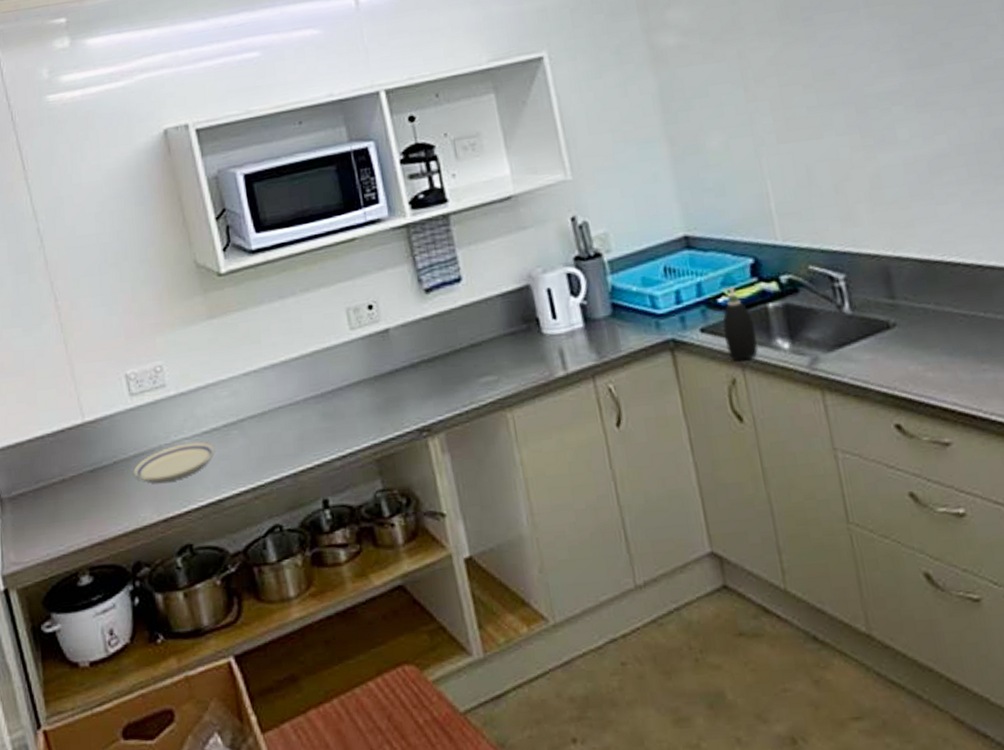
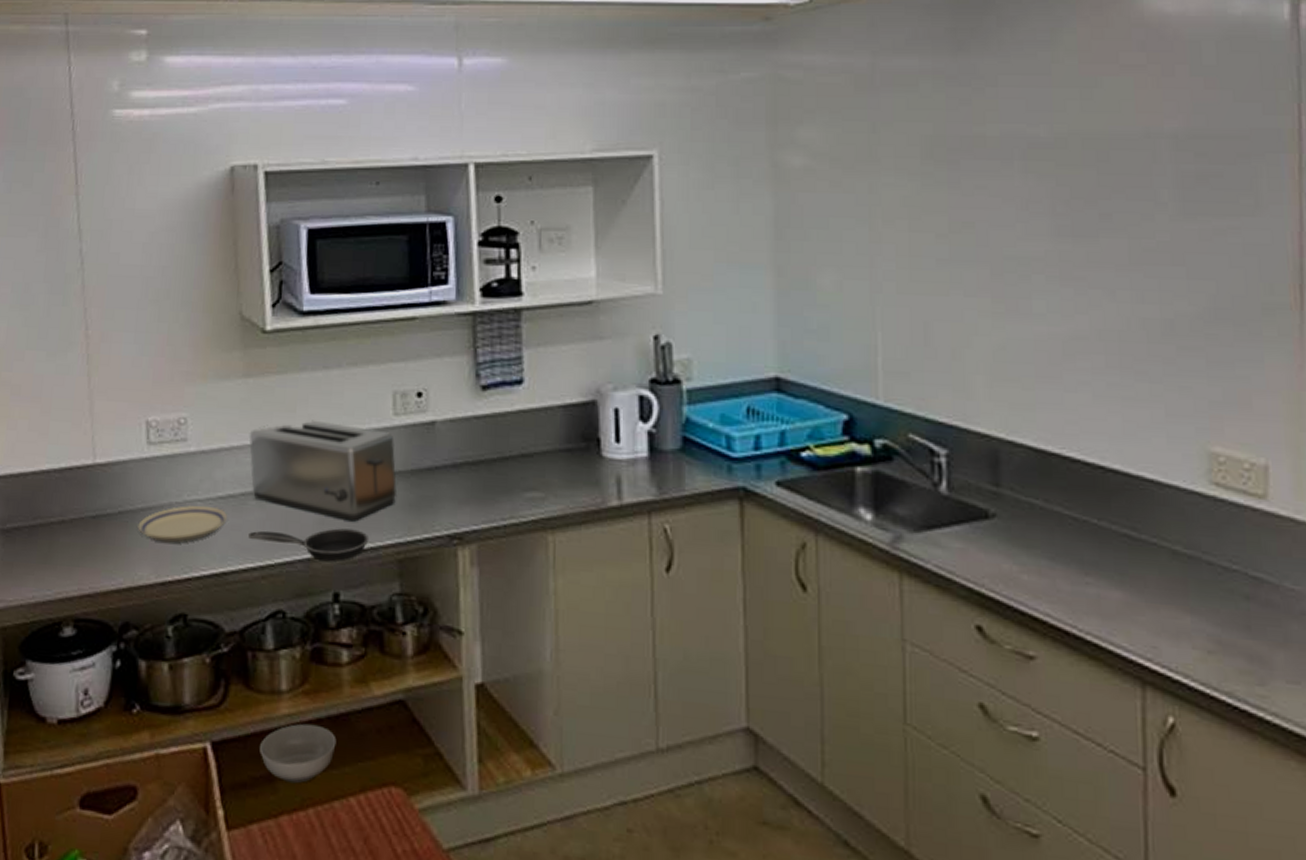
toaster: none [221,345,365,433] -> present [248,420,397,521]
frying pan: none [236,439,346,473] -> present [248,528,368,561]
bowl: none [279,622,348,680] -> present [260,723,337,784]
soap dispenser: present [722,286,759,361] -> none [801,441,838,526]

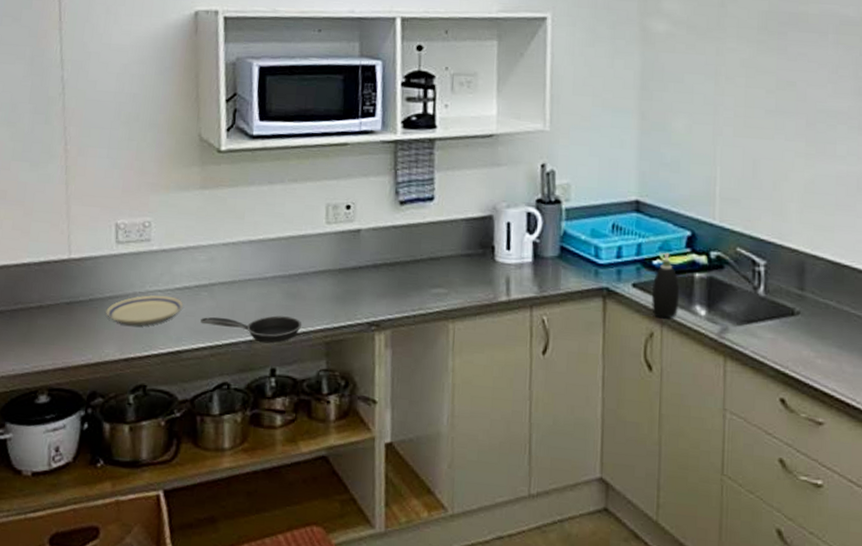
toaster: present [248,420,397,521] -> none [203,226,327,310]
bowl: present [260,723,337,784] -> none [204,475,269,524]
soap dispenser: none [801,441,838,526] -> present [651,252,680,319]

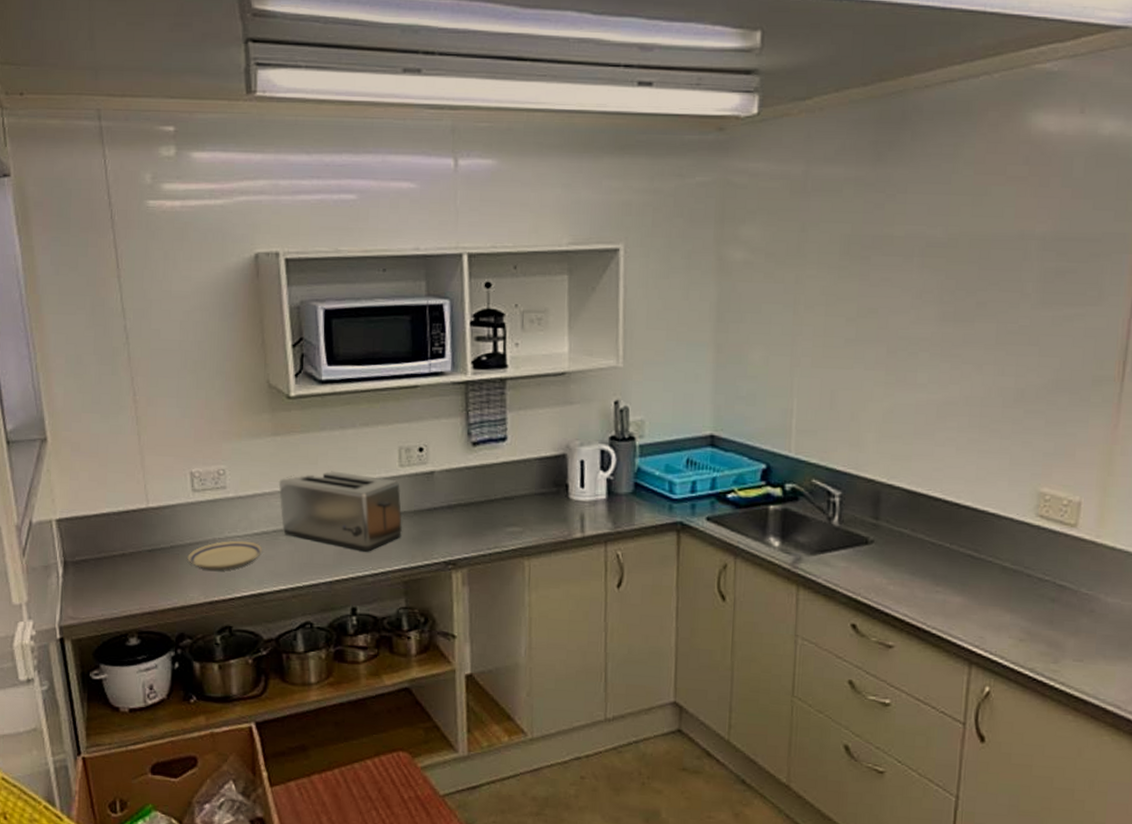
frying pan: present [200,315,301,343] -> none [280,557,379,583]
toaster: none [203,226,327,310] -> present [278,471,402,552]
soap dispenser: present [651,252,680,319] -> none [725,485,754,551]

